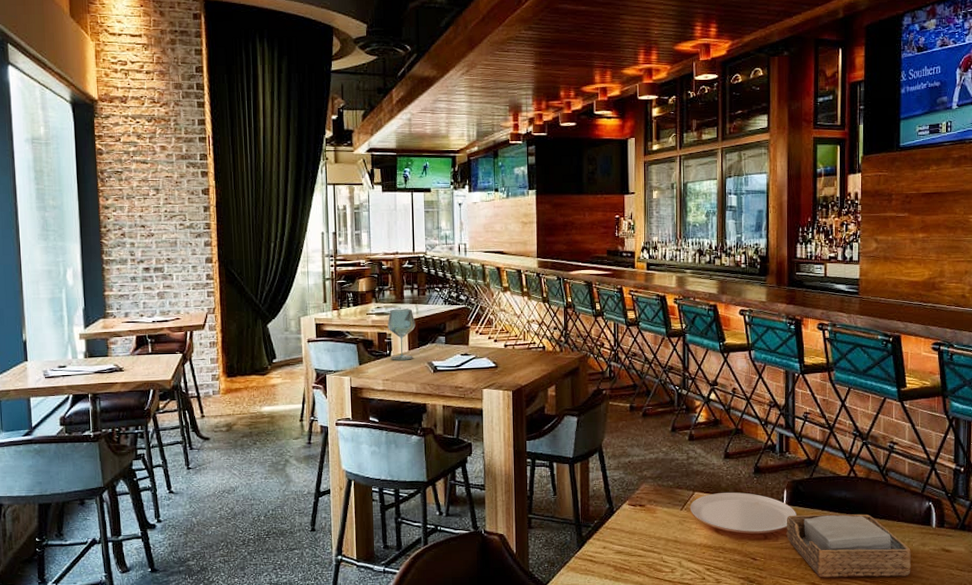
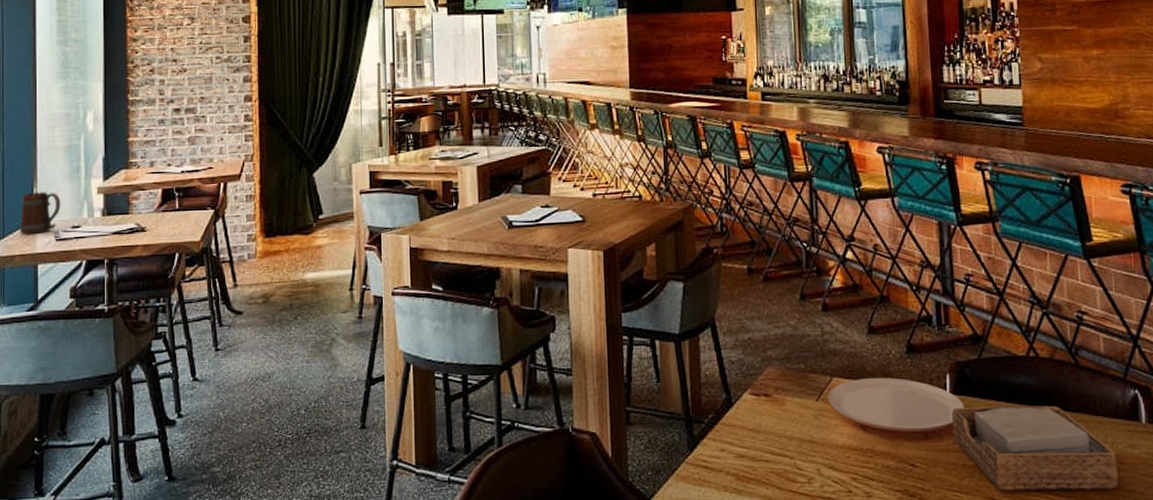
beer mug: none [12,337,48,373] -> present [20,192,61,235]
wine glass: present [387,308,416,360] -> none [453,152,487,215]

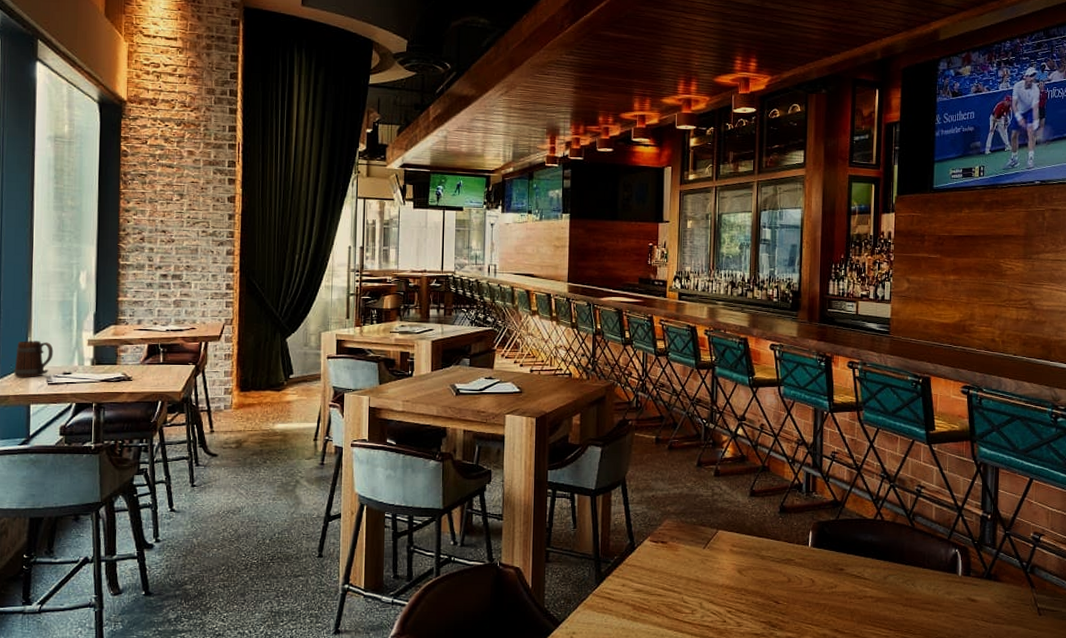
plate: present [827,378,965,433] -> none [712,532,822,577]
napkin holder: present [951,405,1119,491] -> none [810,557,937,627]

